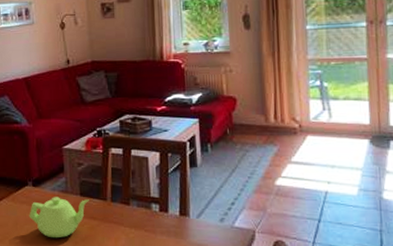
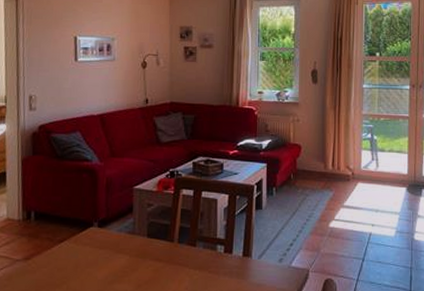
teapot: present [29,197,89,238] -> none [91,238,156,282]

